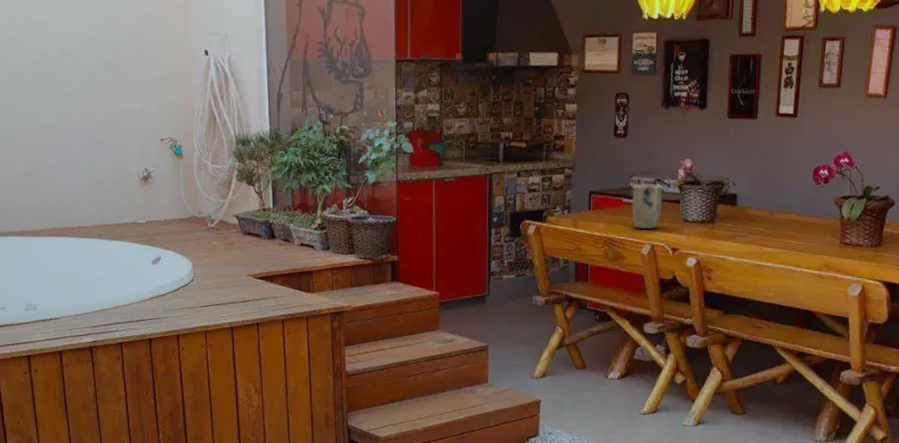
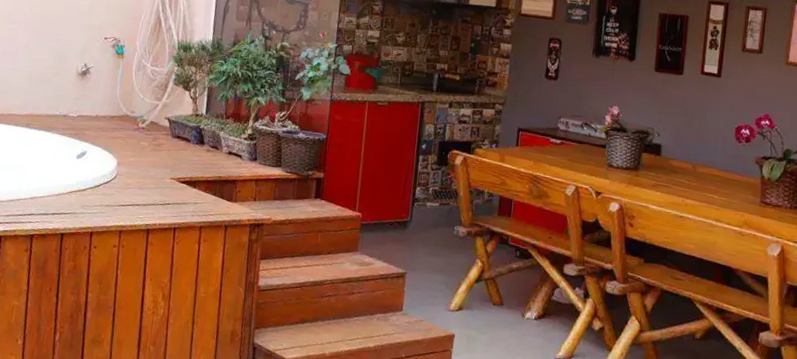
plant pot: present [632,184,663,229] -> none [559,126,589,171]

